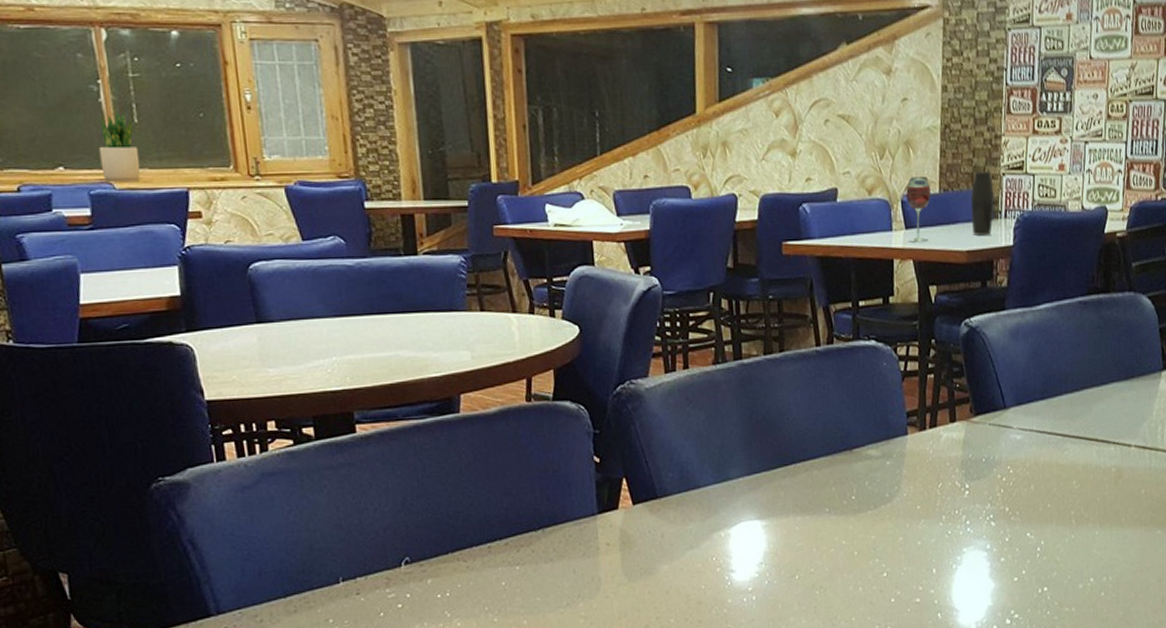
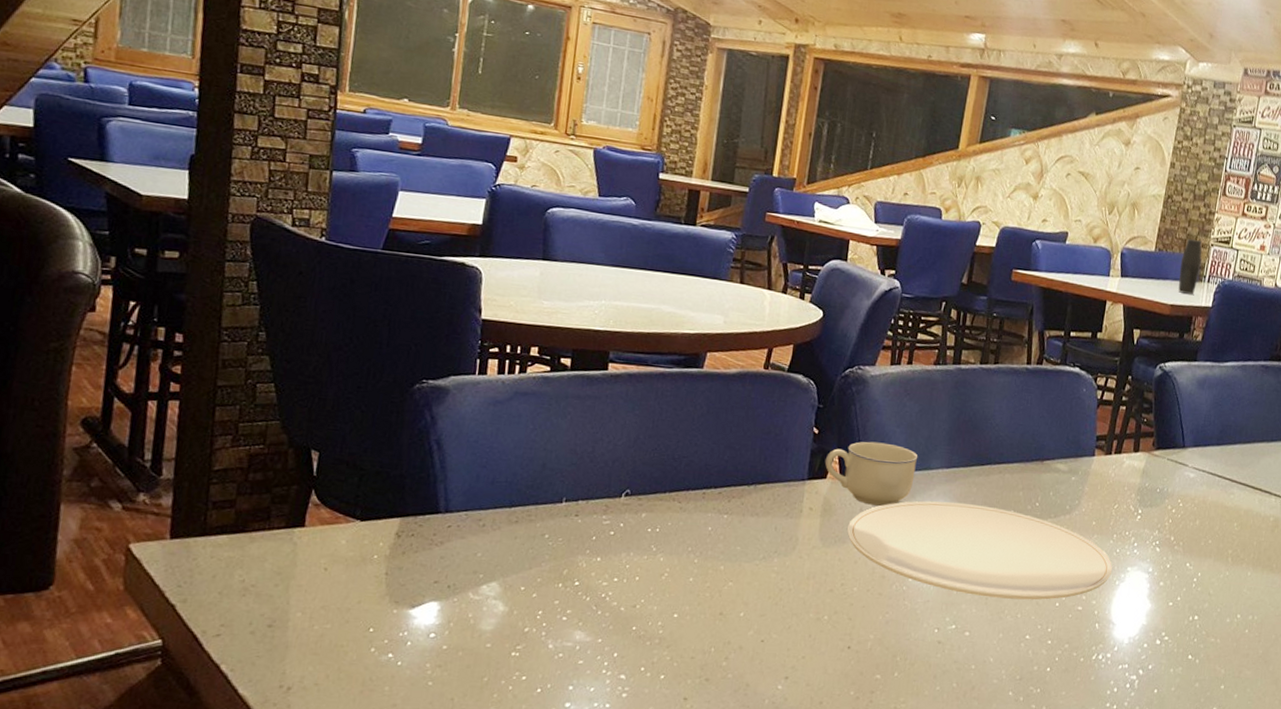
planter: present [99,112,141,183] -> none [440,62,478,123]
cup: none [613,459,714,529] -> present [824,441,918,506]
plate: none [651,509,947,606] -> present [847,500,1113,600]
wineglass: present [906,176,931,242] -> none [1121,233,1148,291]

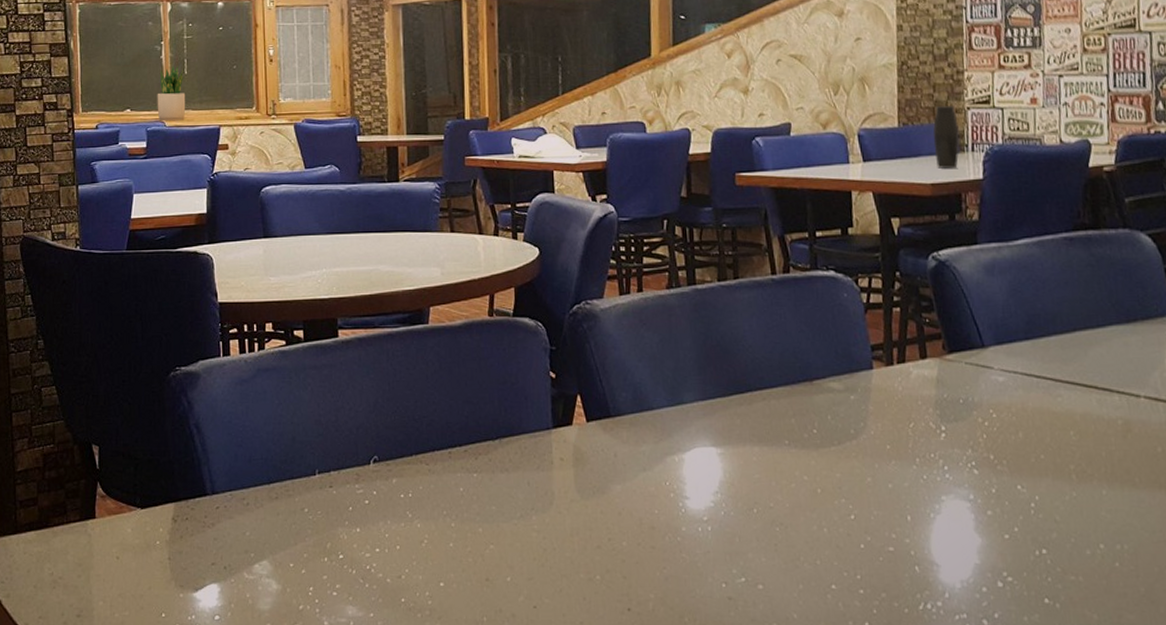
planter: none [440,62,478,123] -> present [157,66,186,122]
cup: present [824,441,918,506] -> none [567,380,668,449]
plate: present [847,500,1113,600] -> none [604,437,923,543]

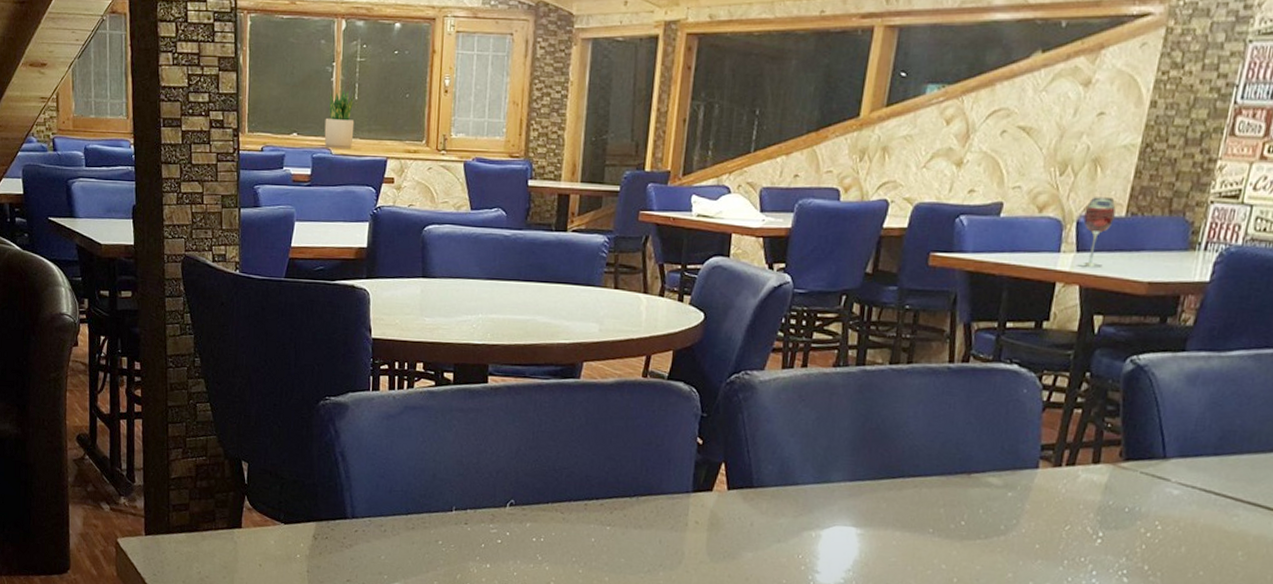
wineglass: none [862,111,889,175] -> present [1077,197,1116,268]
vase: present [932,106,960,169] -> none [1159,197,1196,267]

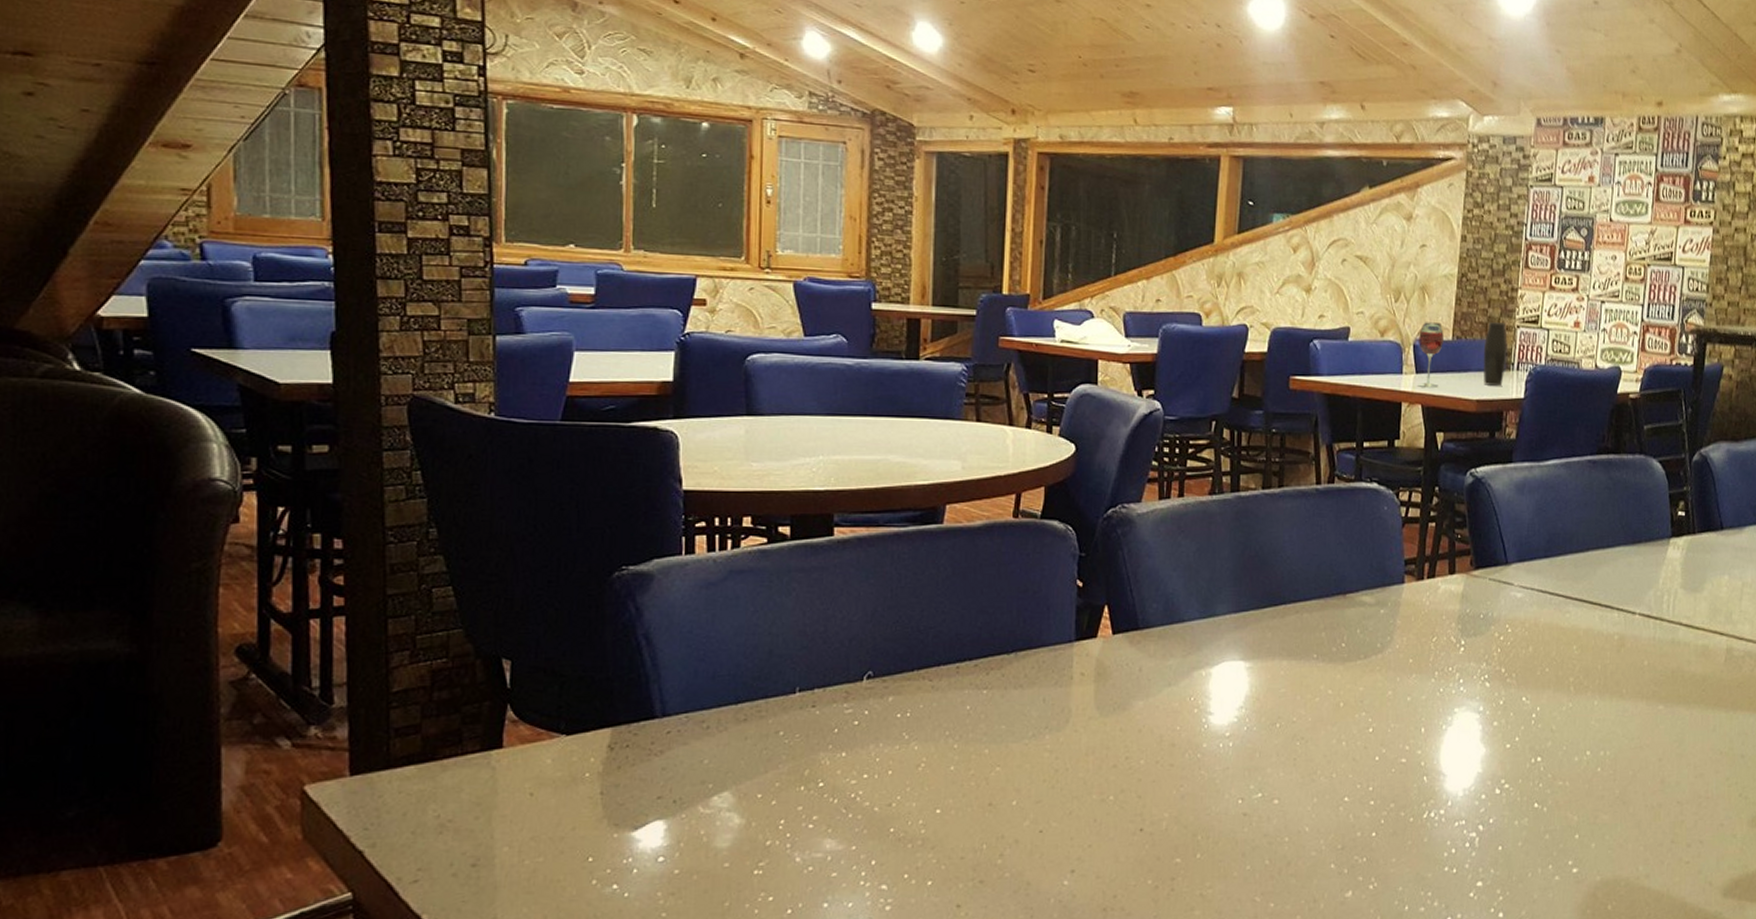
planter: present [324,90,355,150] -> none [612,196,652,266]
vase: none [1159,197,1196,267] -> present [1483,322,1507,386]

